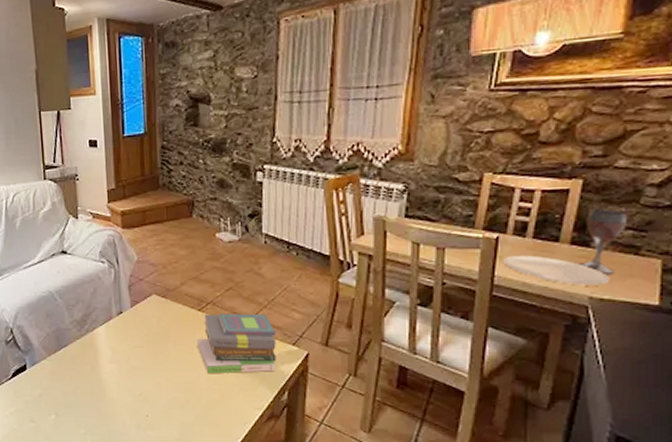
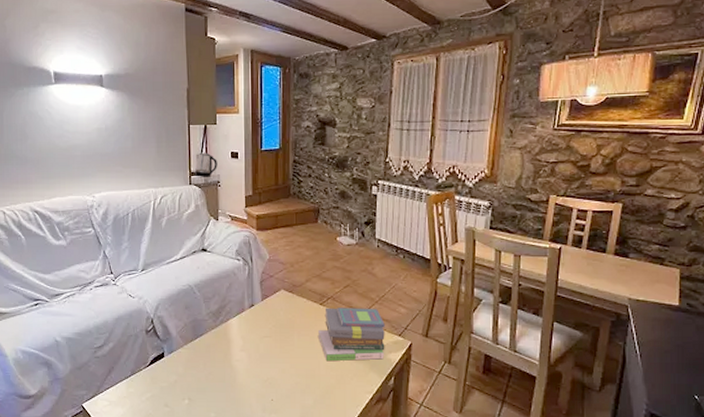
kettle: none [48,142,74,172] -> present [194,152,217,178]
plate: present [502,255,610,286] -> none [564,263,643,289]
cup: present [578,208,628,274] -> none [620,227,655,280]

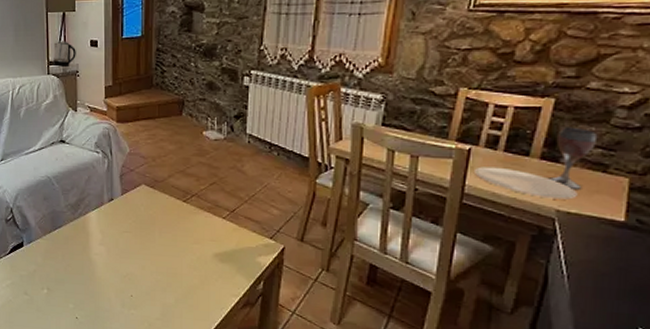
books: present [317,308,385,362] -> none [180,205,255,263]
plate: none [564,263,643,289] -> present [473,166,578,200]
cup: none [620,227,655,280] -> present [547,127,598,189]

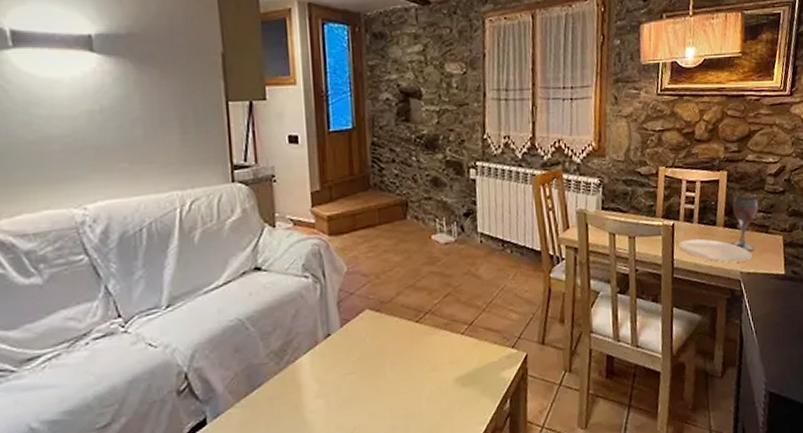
kettle: present [52,41,76,68] -> none [238,137,271,172]

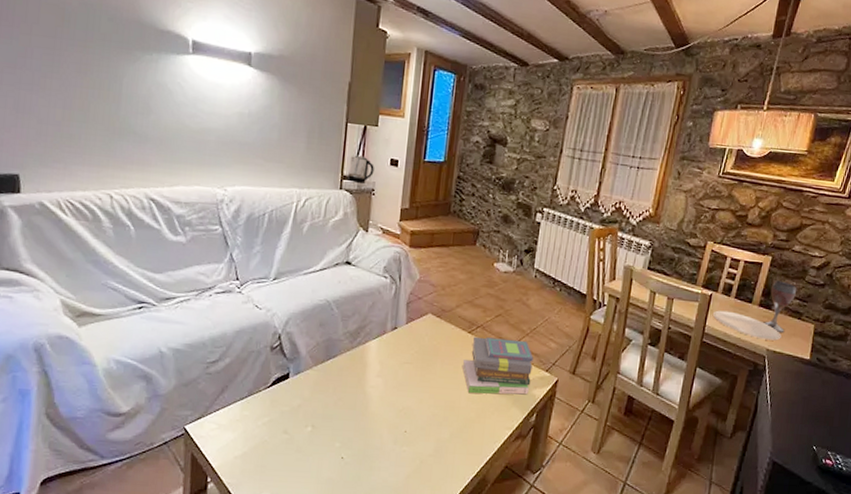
kettle: none [238,137,271,172] -> present [346,155,374,184]
books: none [415,318,497,394] -> present [462,336,533,395]

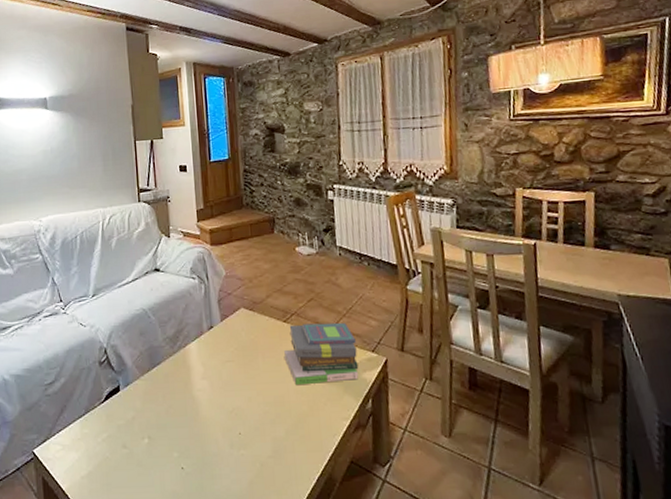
kettle: present [346,155,374,184] -> none [142,167,166,194]
plate: present [712,310,782,341] -> none [542,258,632,285]
cup: present [762,280,797,332] -> none [603,216,636,273]

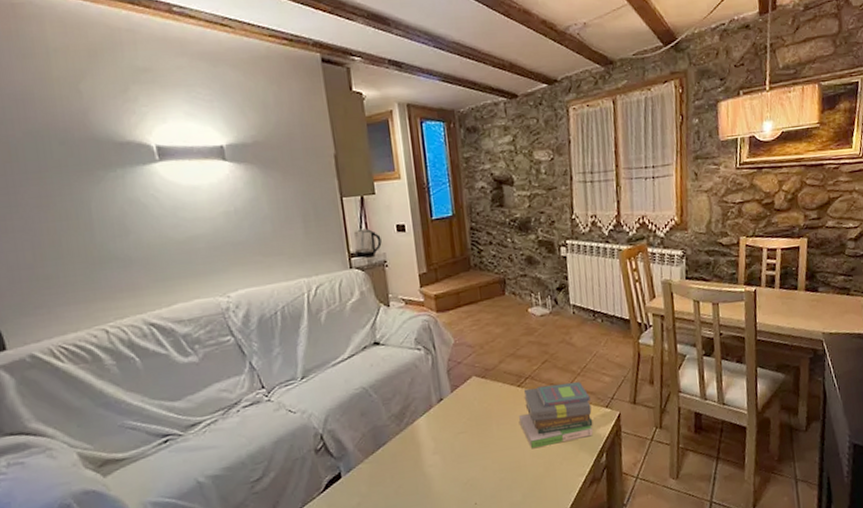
kettle: none [142,167,166,194] -> present [353,228,382,259]

